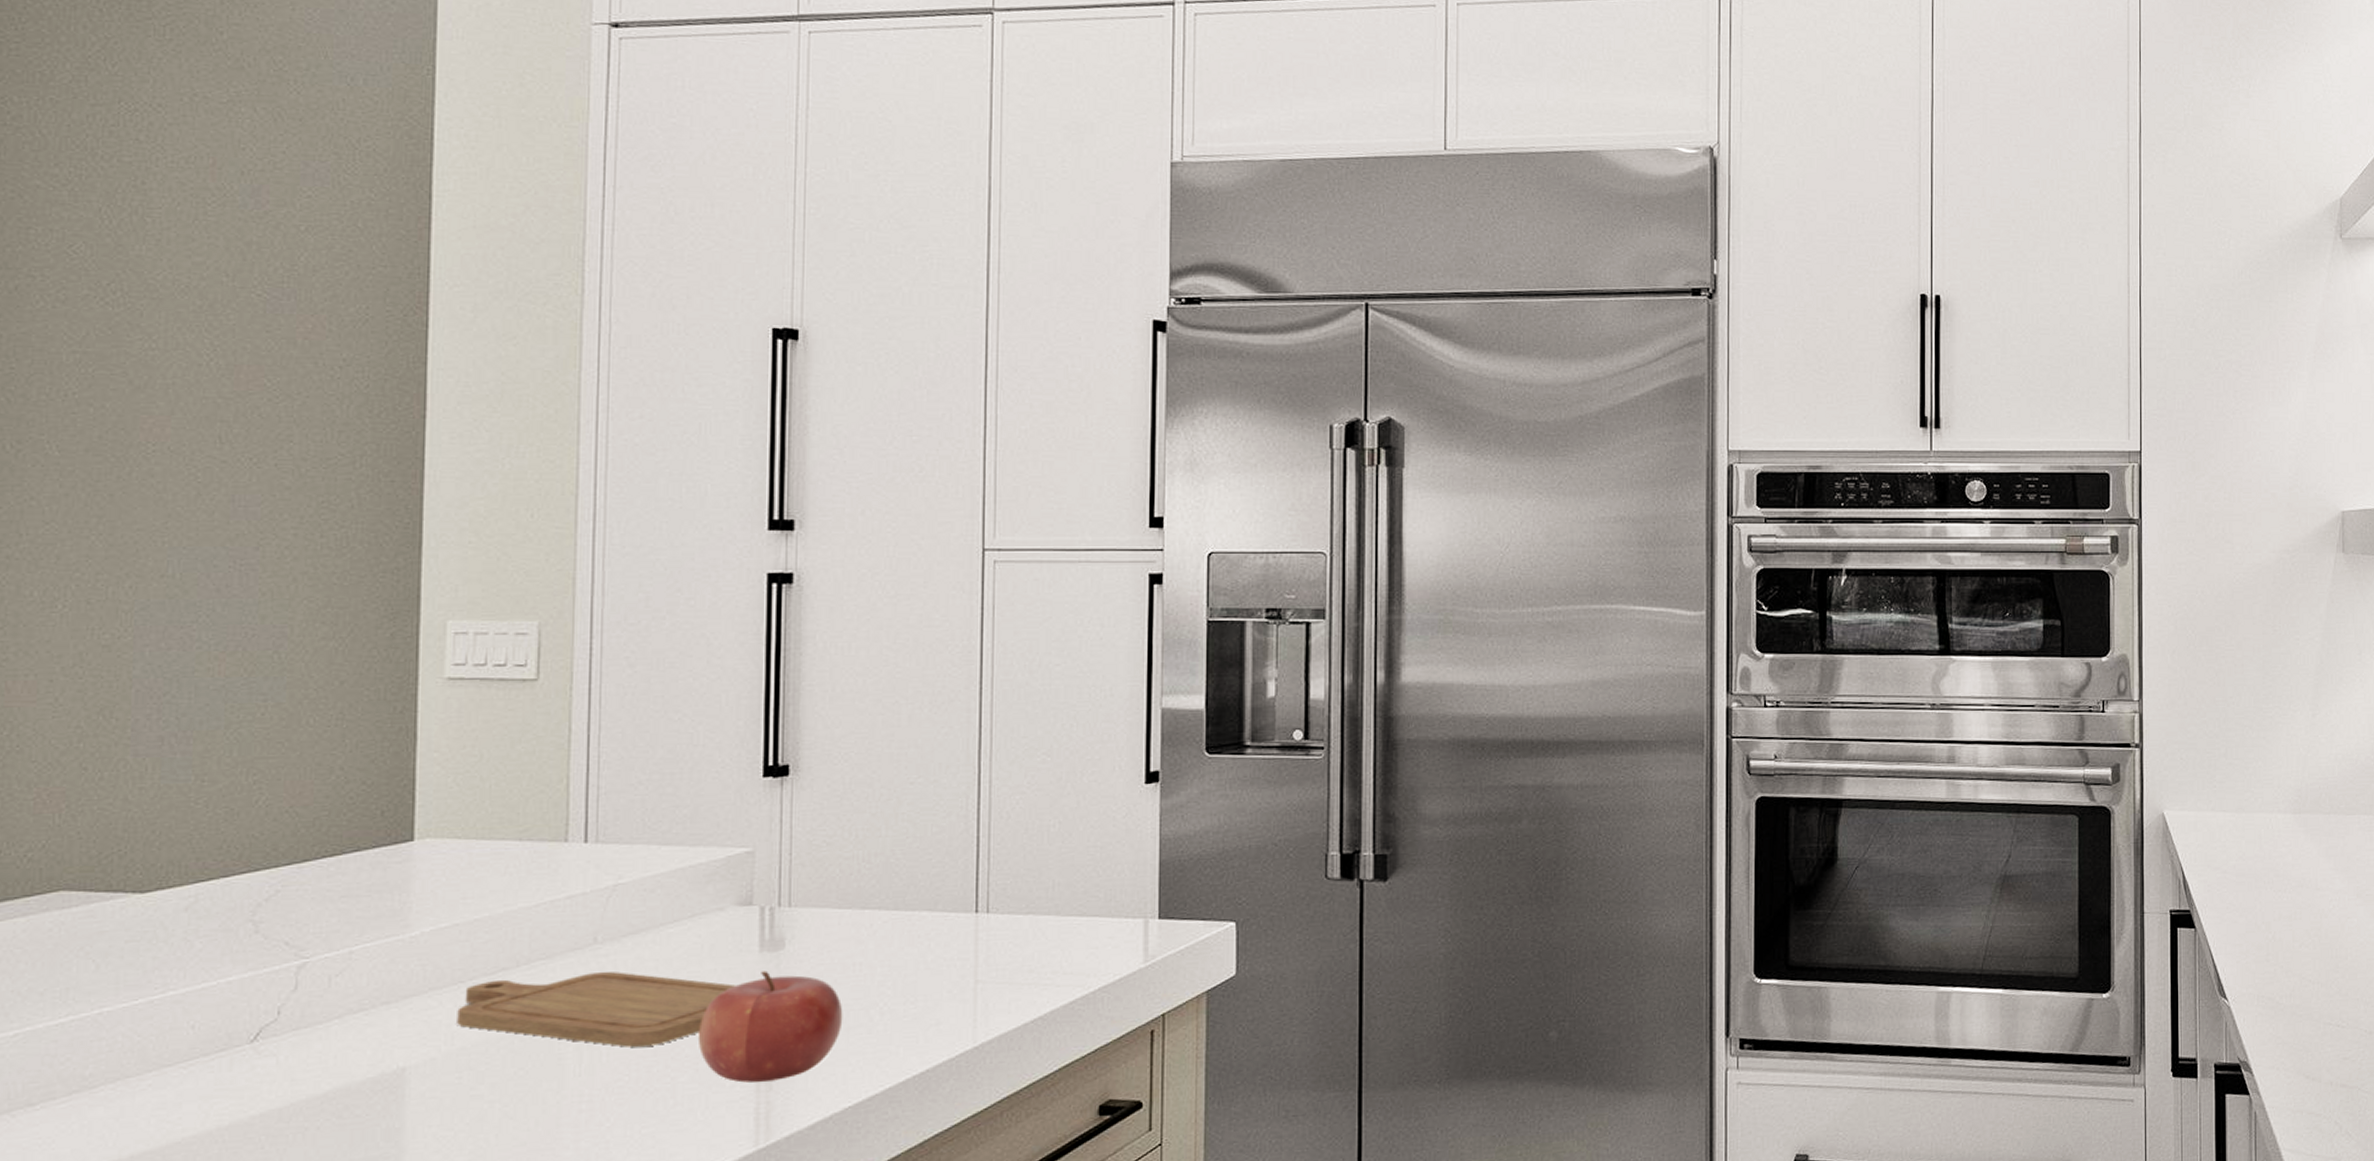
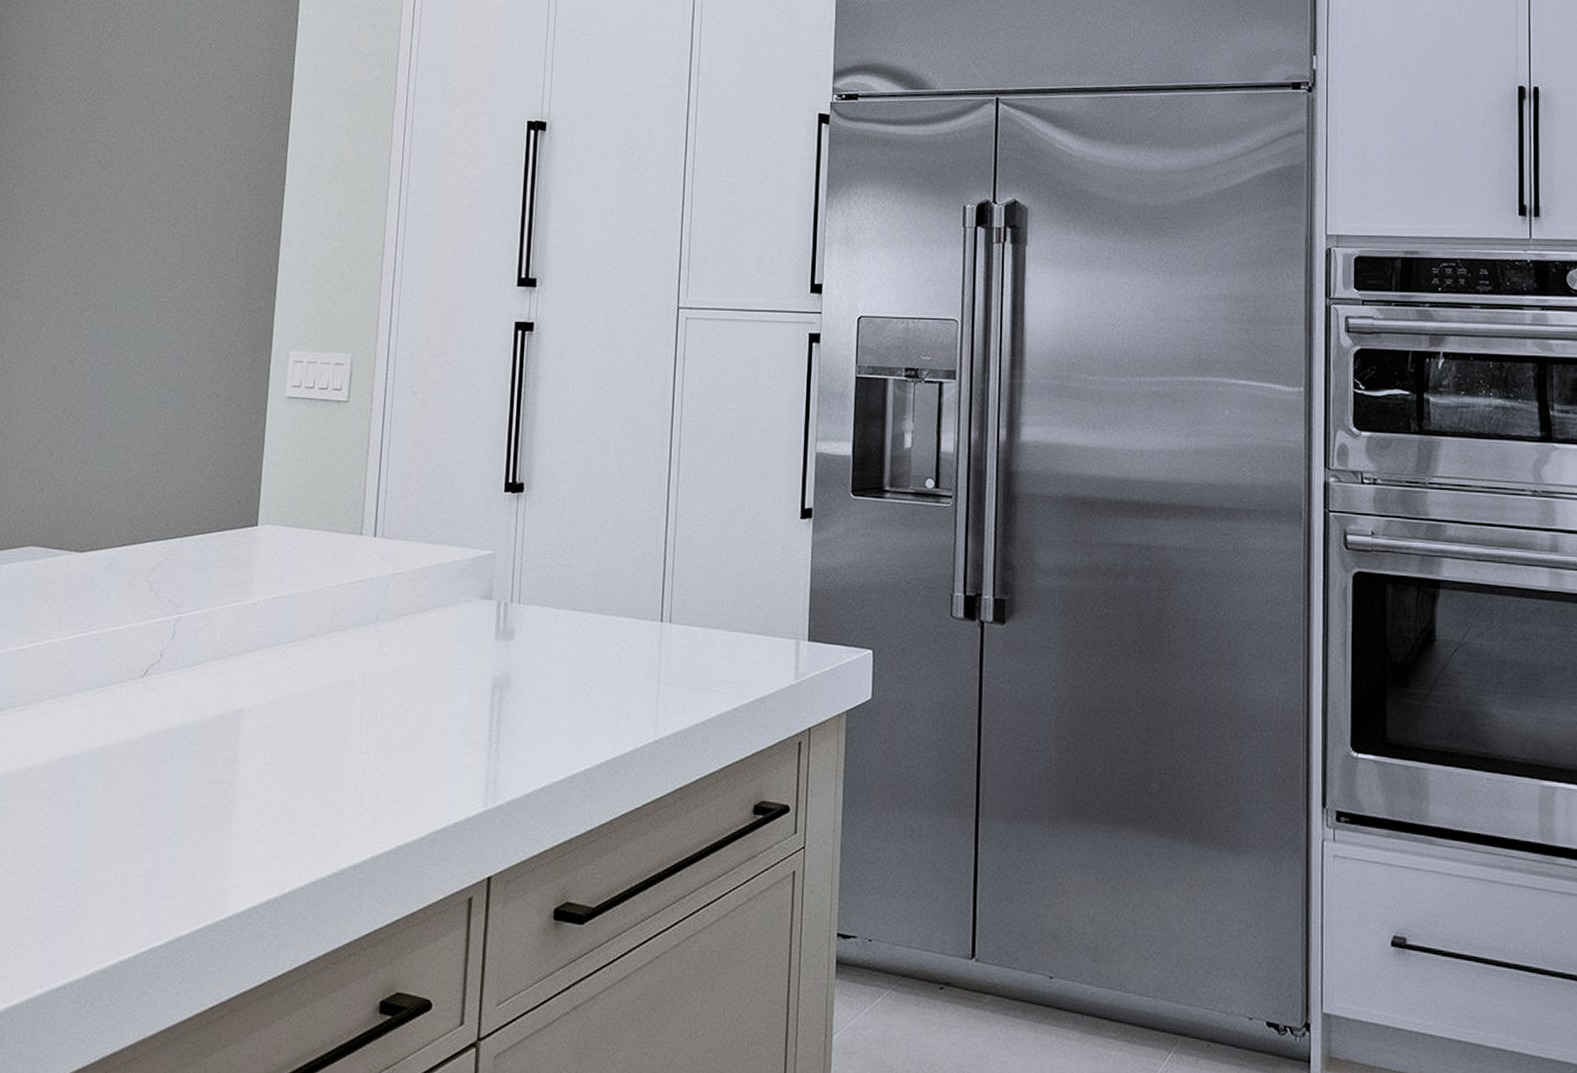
chopping board: present [457,972,737,1047] -> none [278,644,477,711]
fruit: present [697,970,843,1083] -> none [446,656,556,752]

